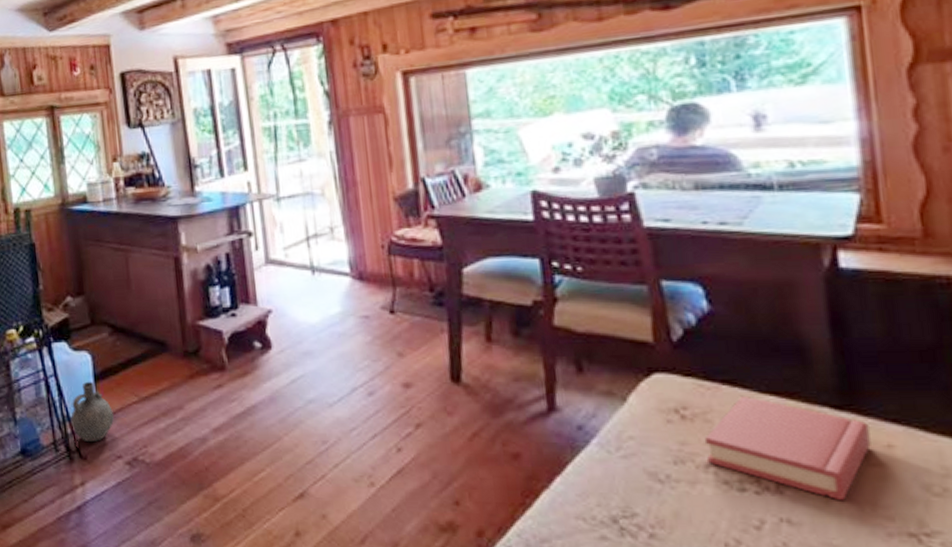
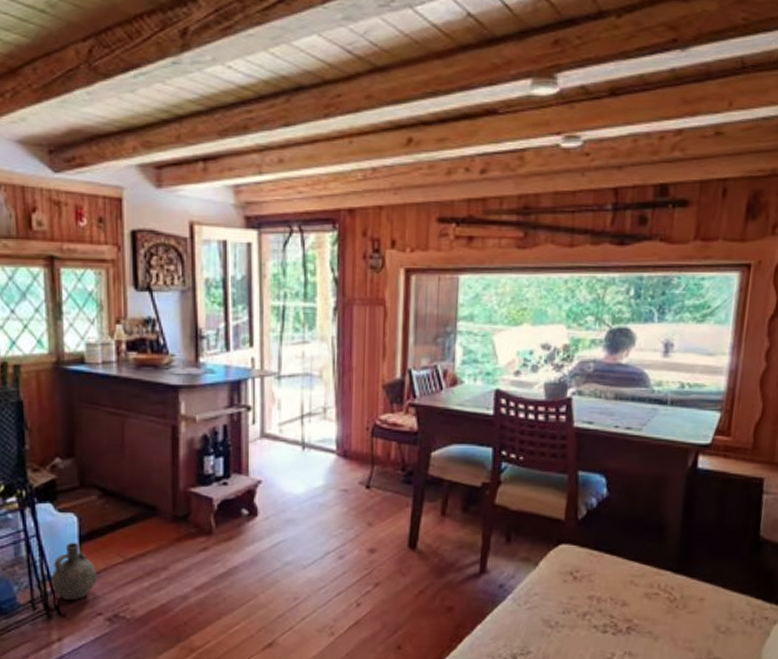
hardback book: present [705,395,871,501] -> none [586,562,692,638]

